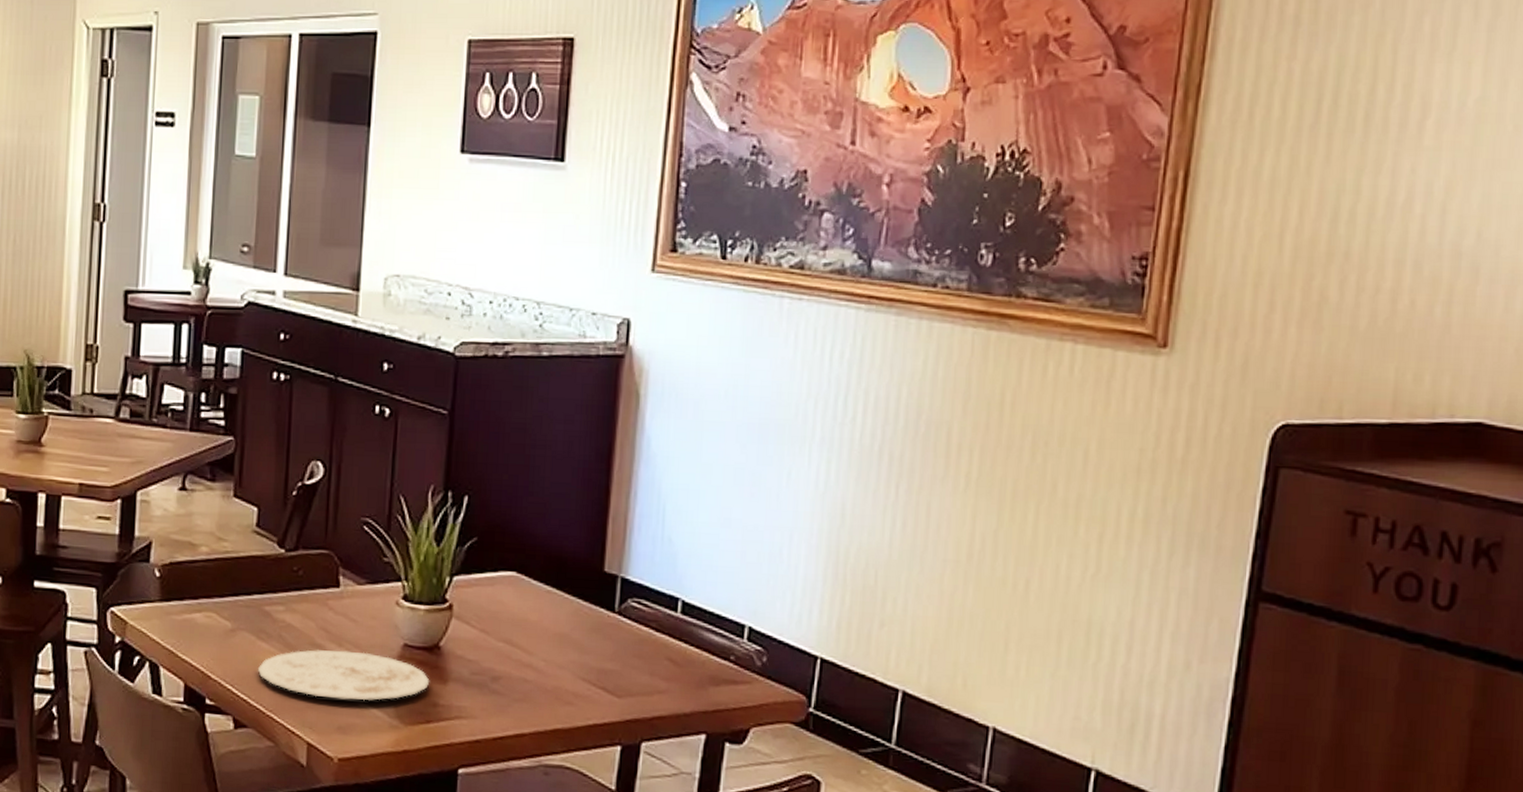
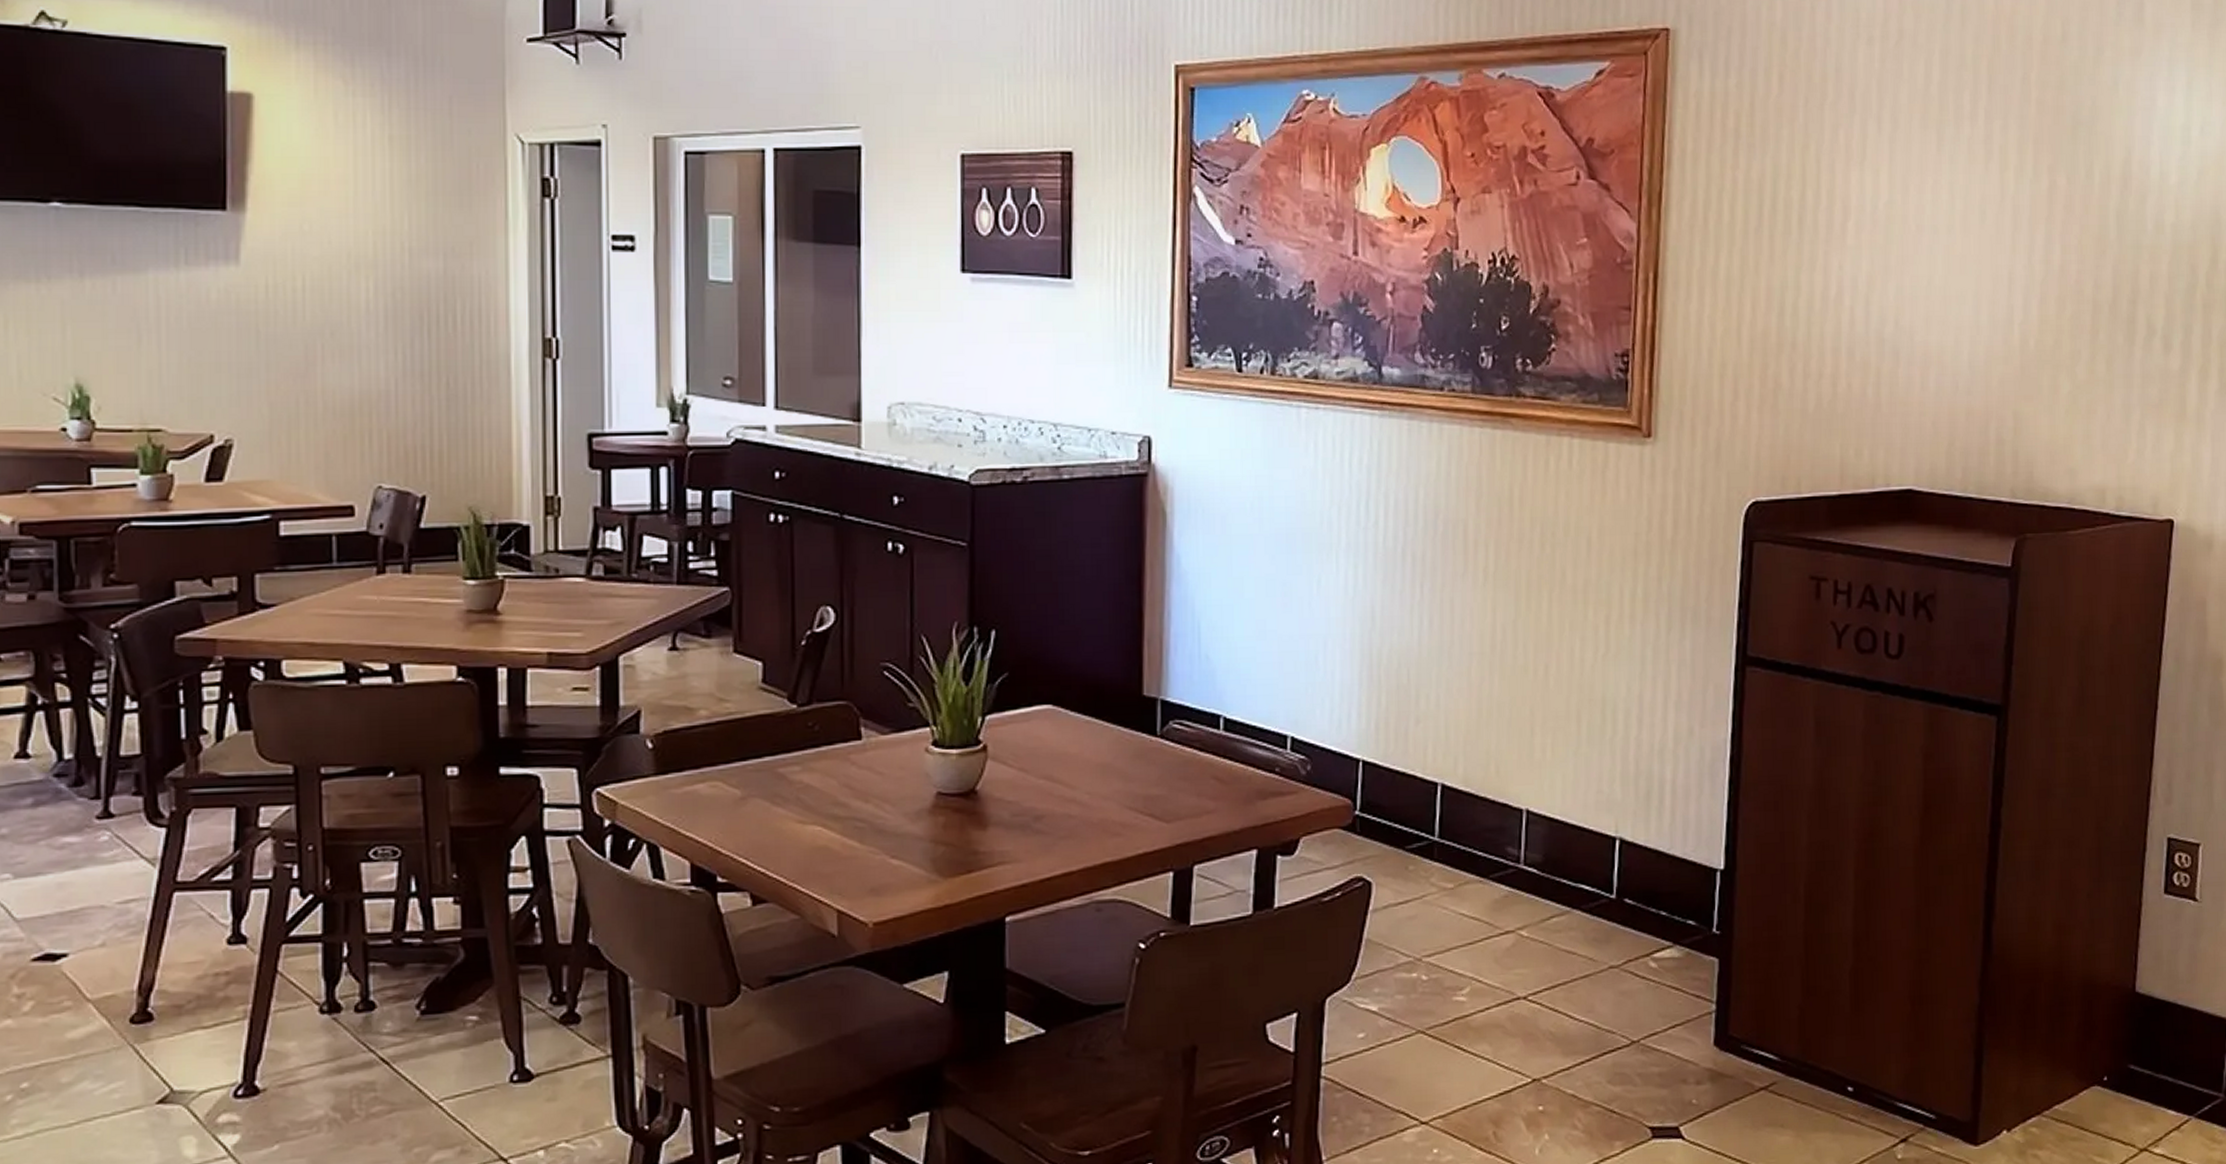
plate: present [257,650,430,701] -> none [774,805,968,860]

